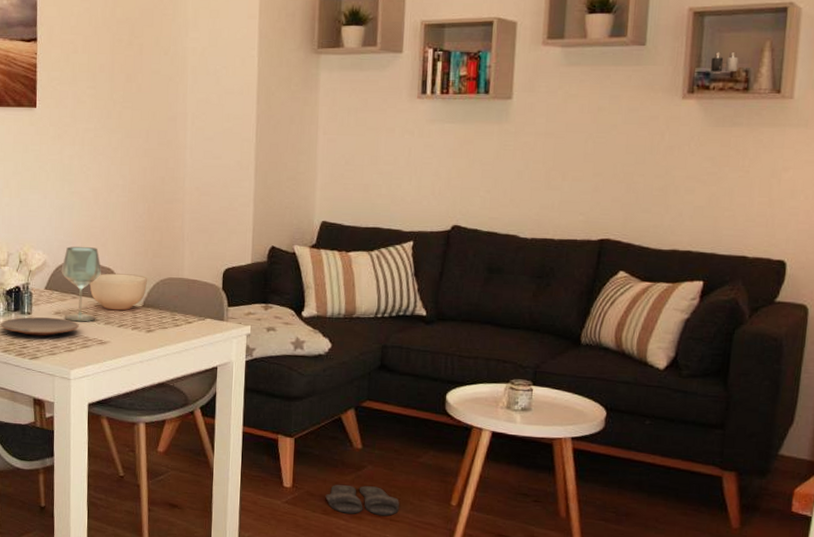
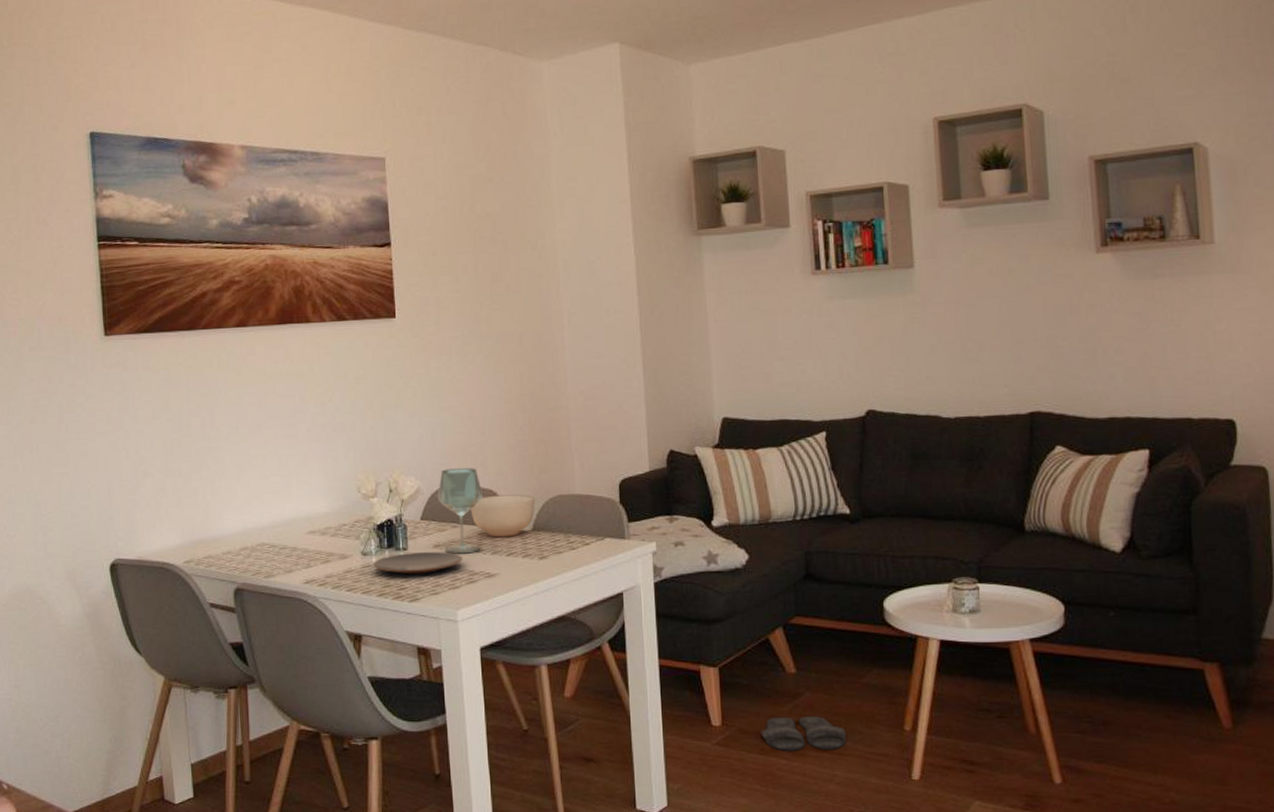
candle: present [710,52,739,73] -> none [1120,199,1151,222]

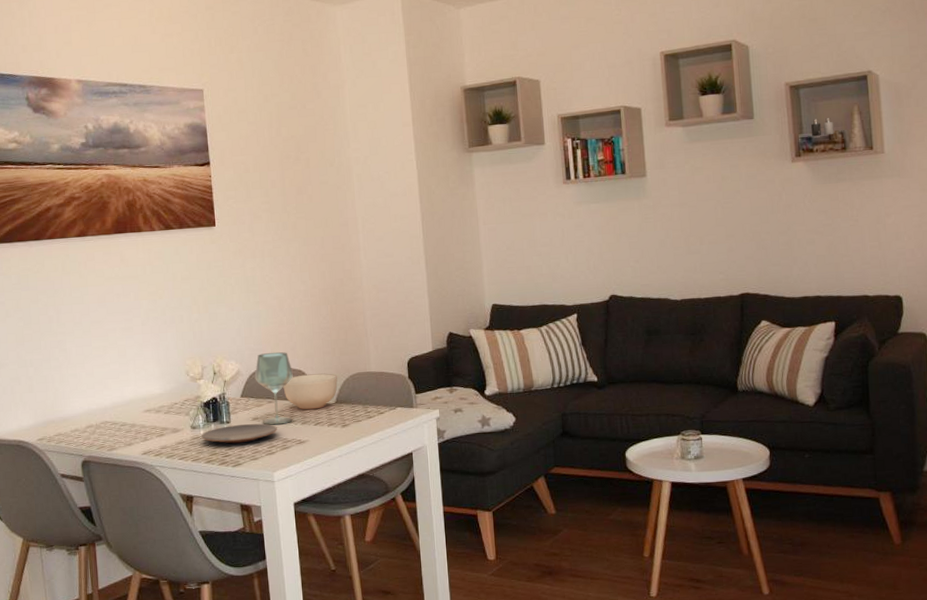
slippers: present [761,716,846,751] -> none [528,548,597,578]
candle: none [1120,199,1151,222] -> present [810,118,834,137]

